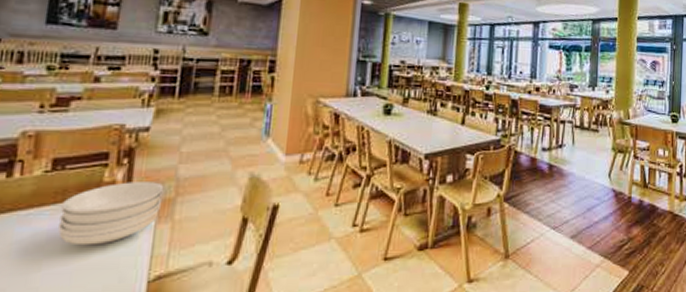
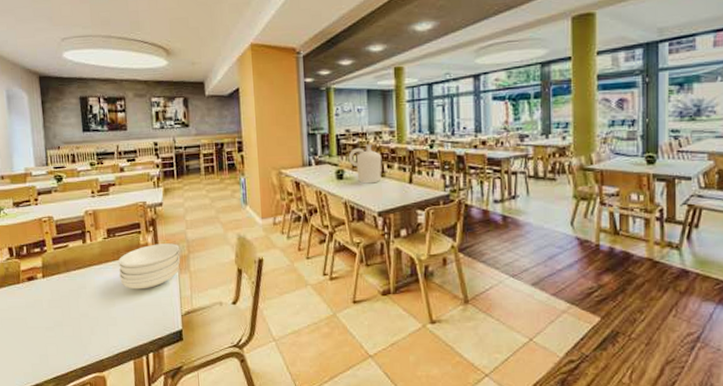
water jug: none [399,78,436,122] -> present [348,144,382,184]

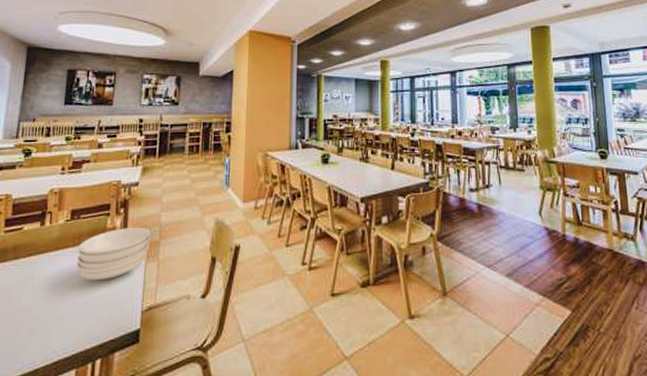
water jug: present [348,144,382,184] -> none [334,130,367,169]

